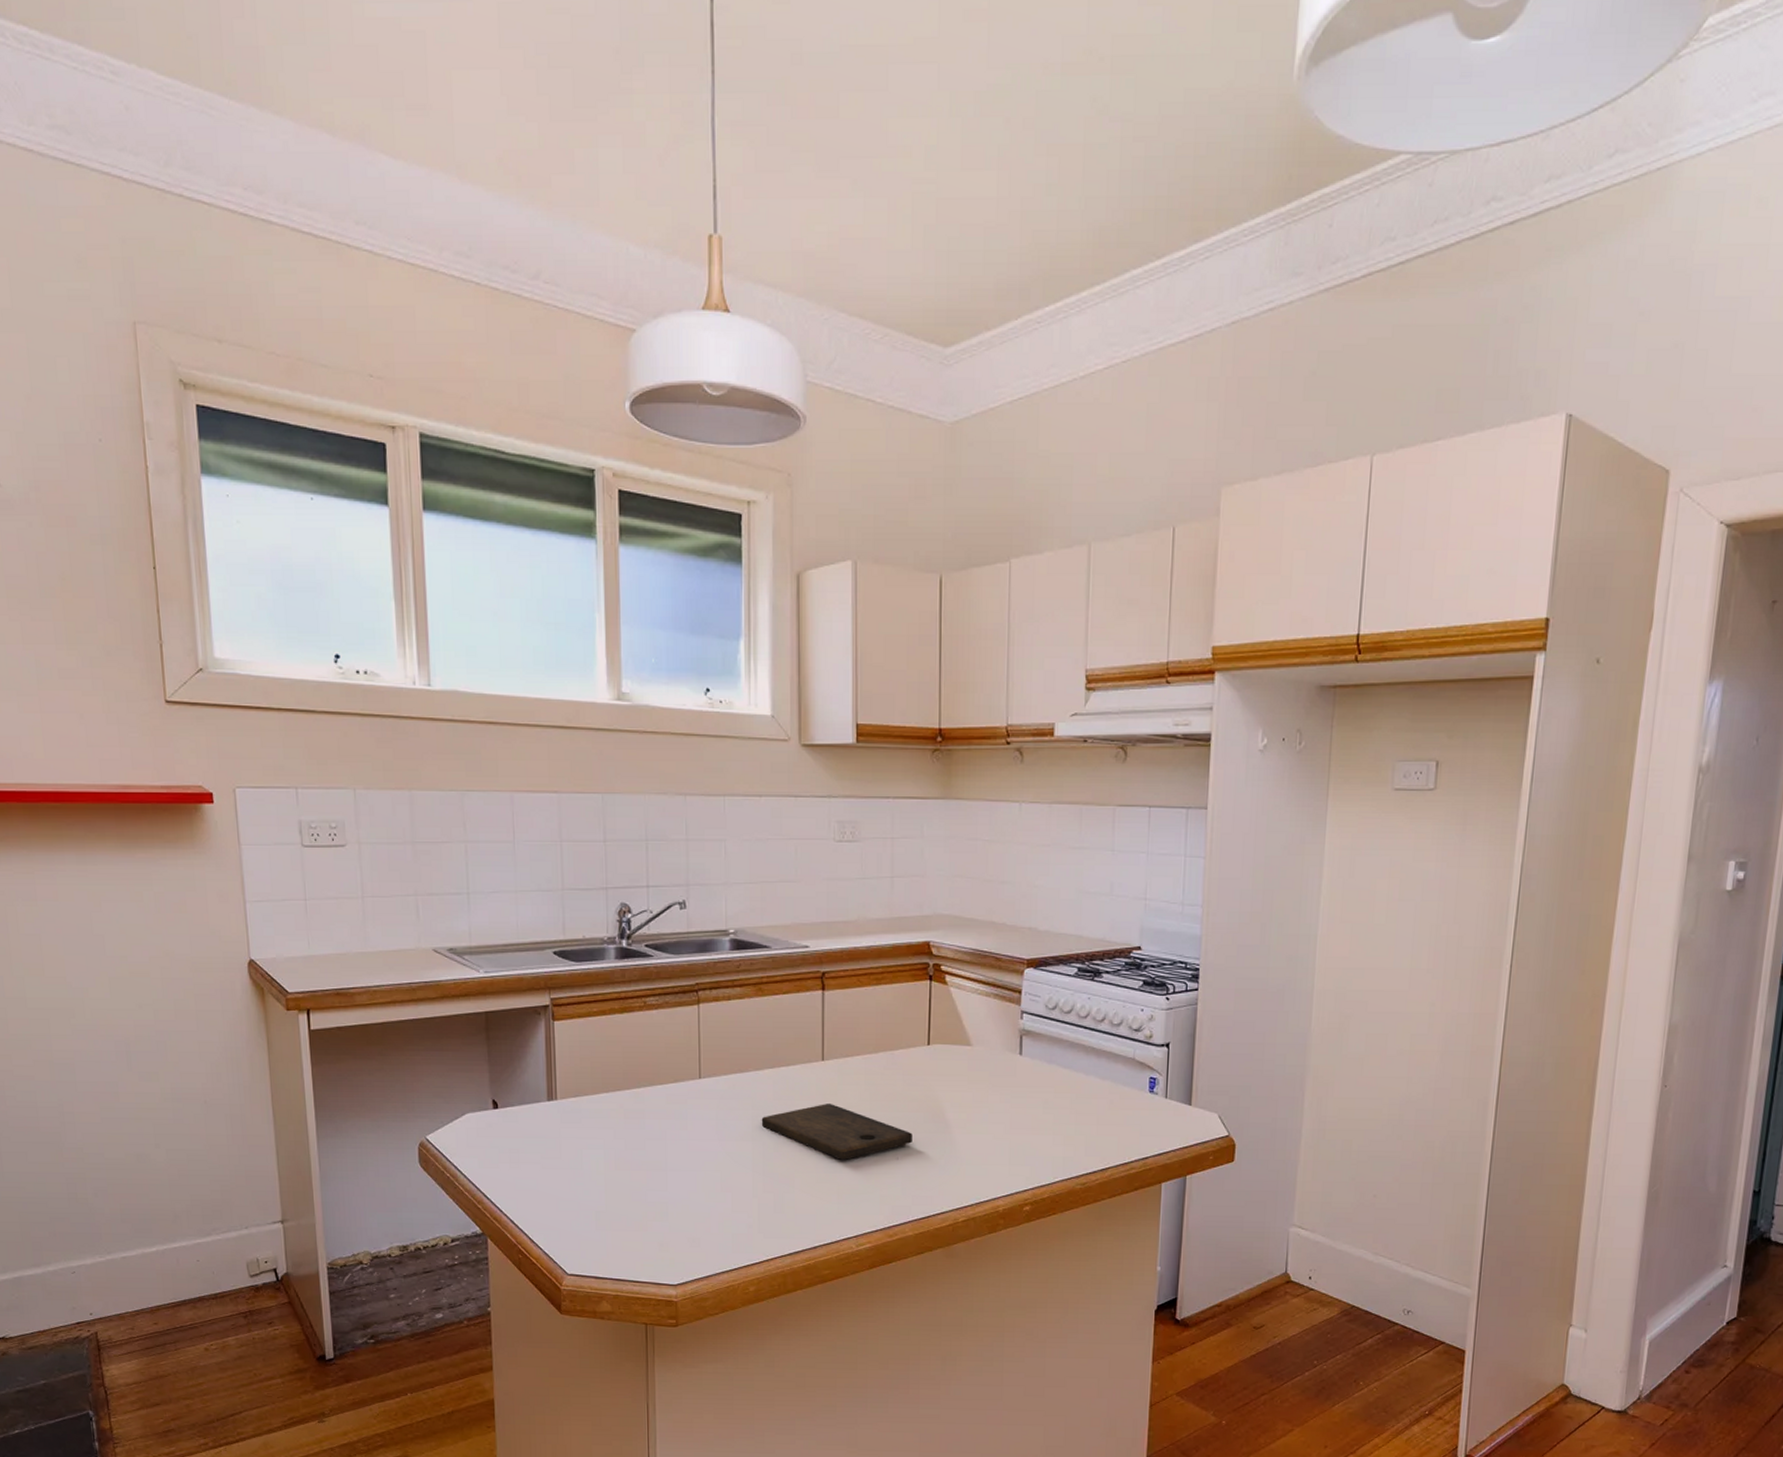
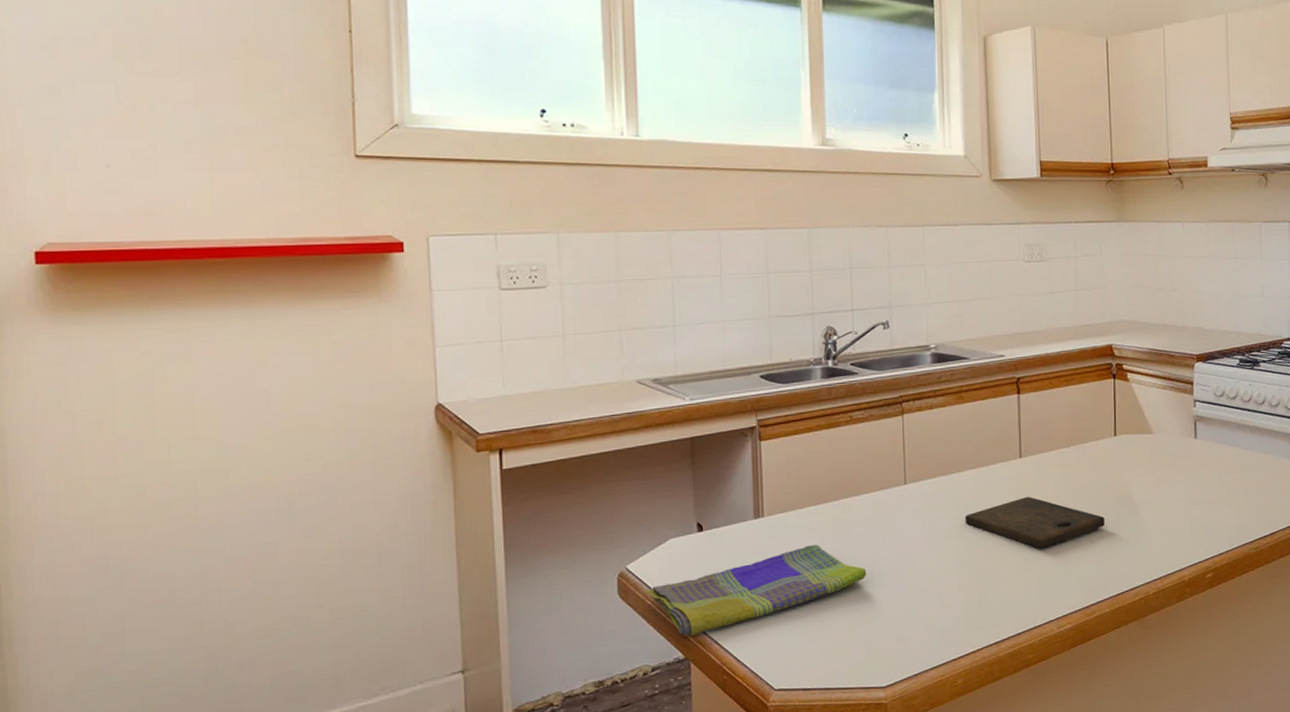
dish towel: none [444,1133,659,1212] -> present [645,544,867,636]

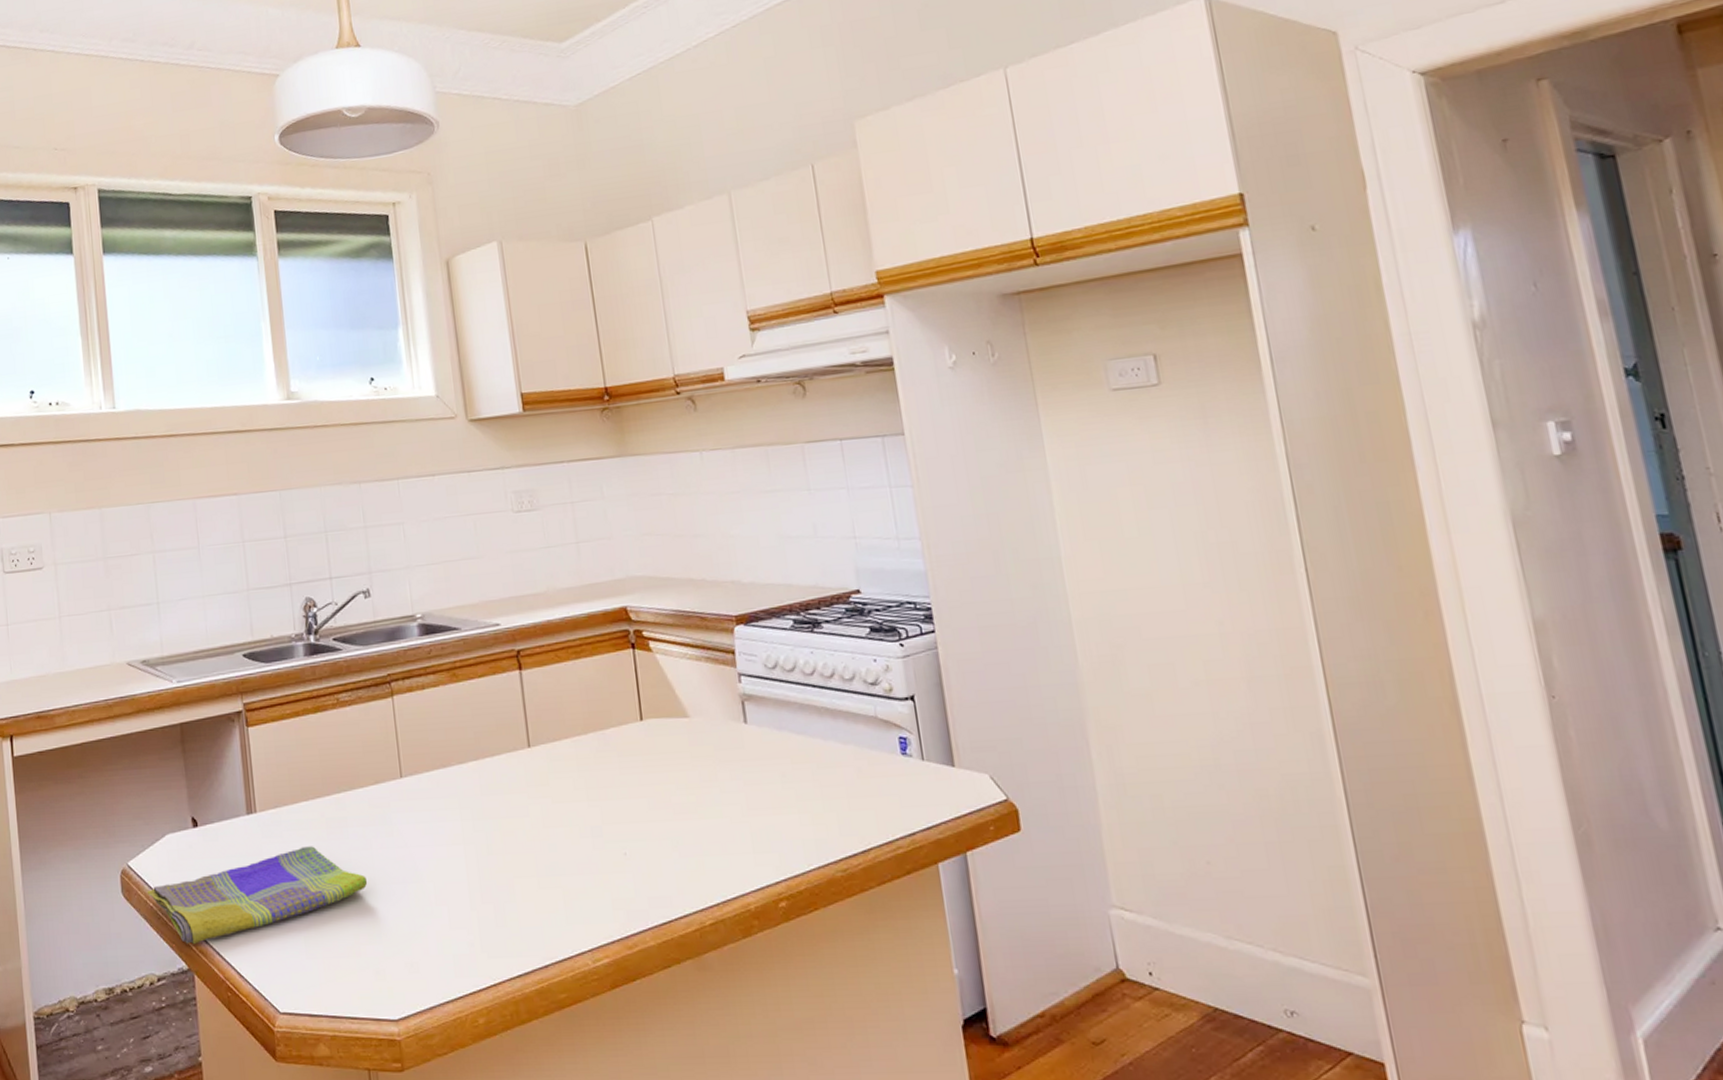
cutting board: present [964,497,1105,548] -> none [470,795,639,860]

